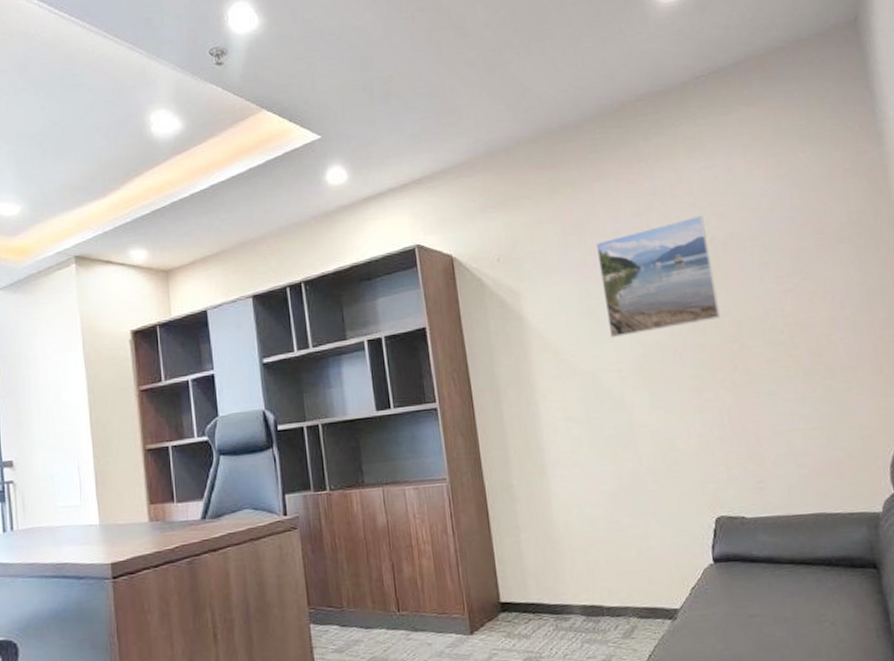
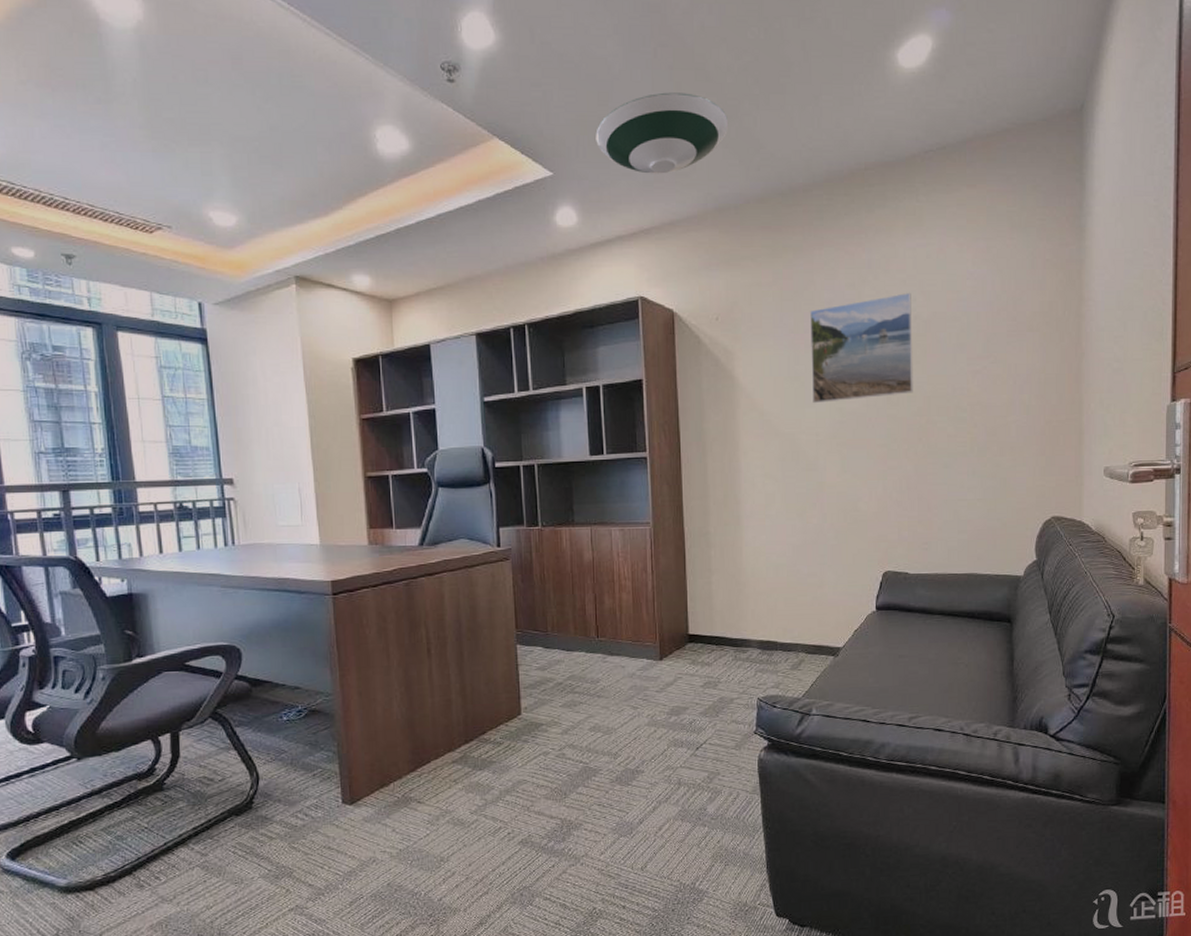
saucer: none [360,49,492,128] -> present [595,92,729,174]

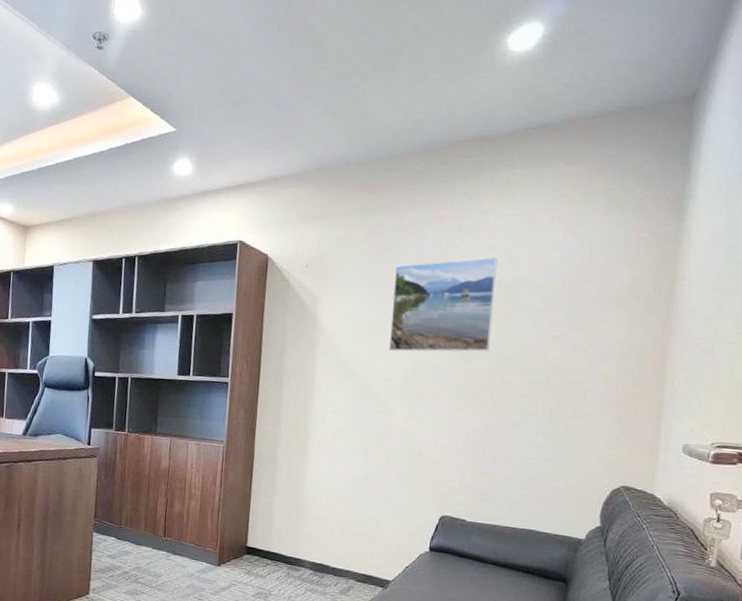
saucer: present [595,92,729,174] -> none [217,64,339,135]

